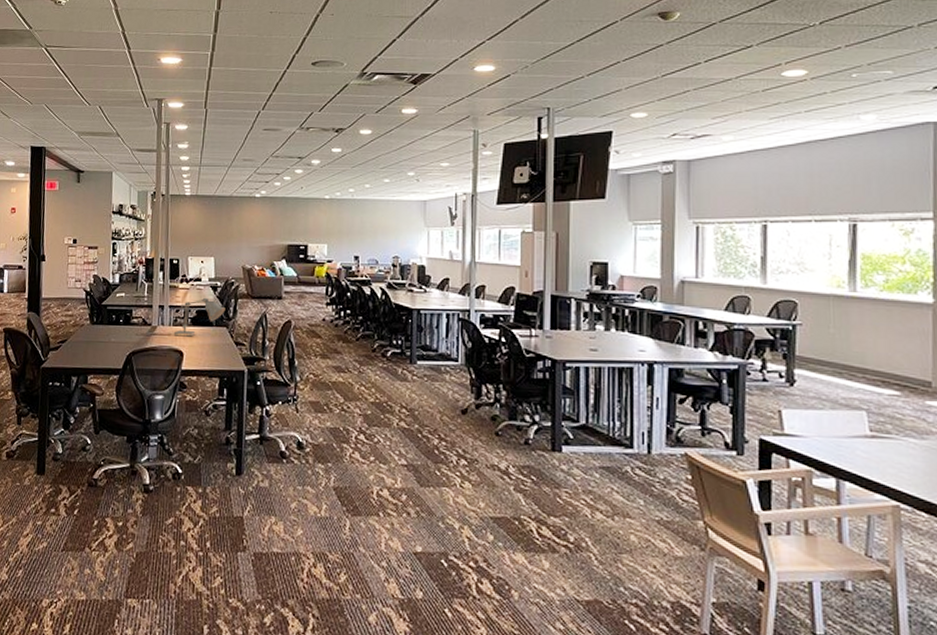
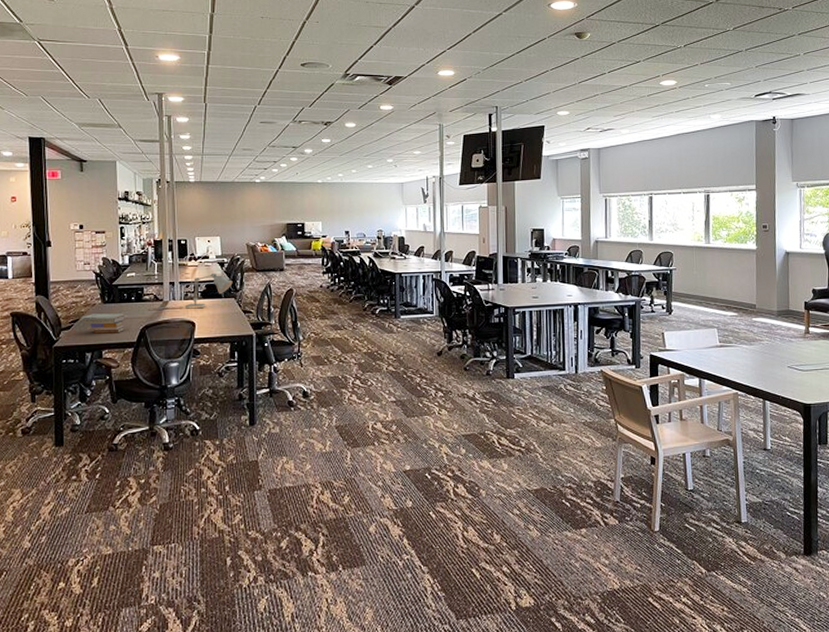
books: none [69,335,113,358] -> present [81,313,125,334]

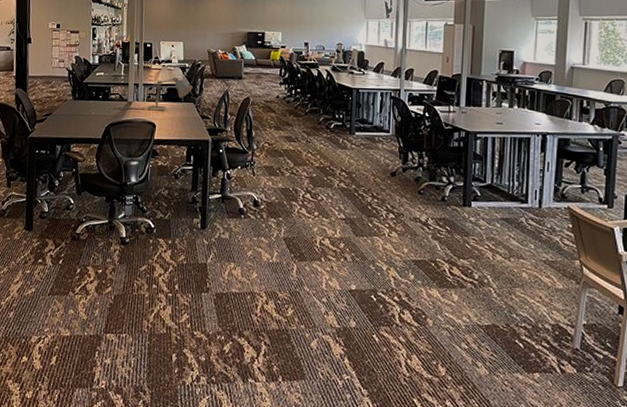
books: present [81,313,125,334] -> none [54,109,93,129]

